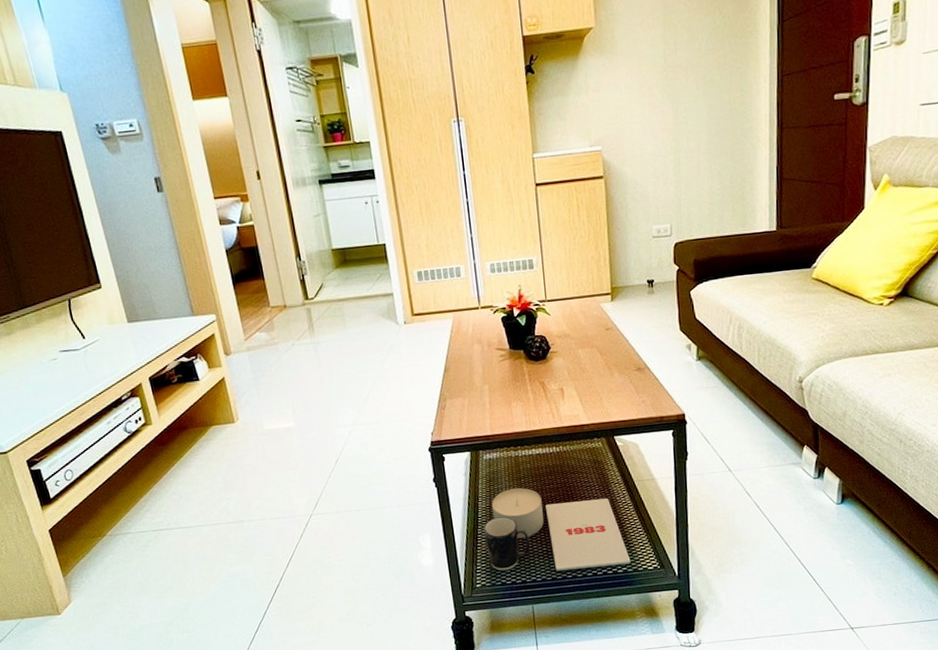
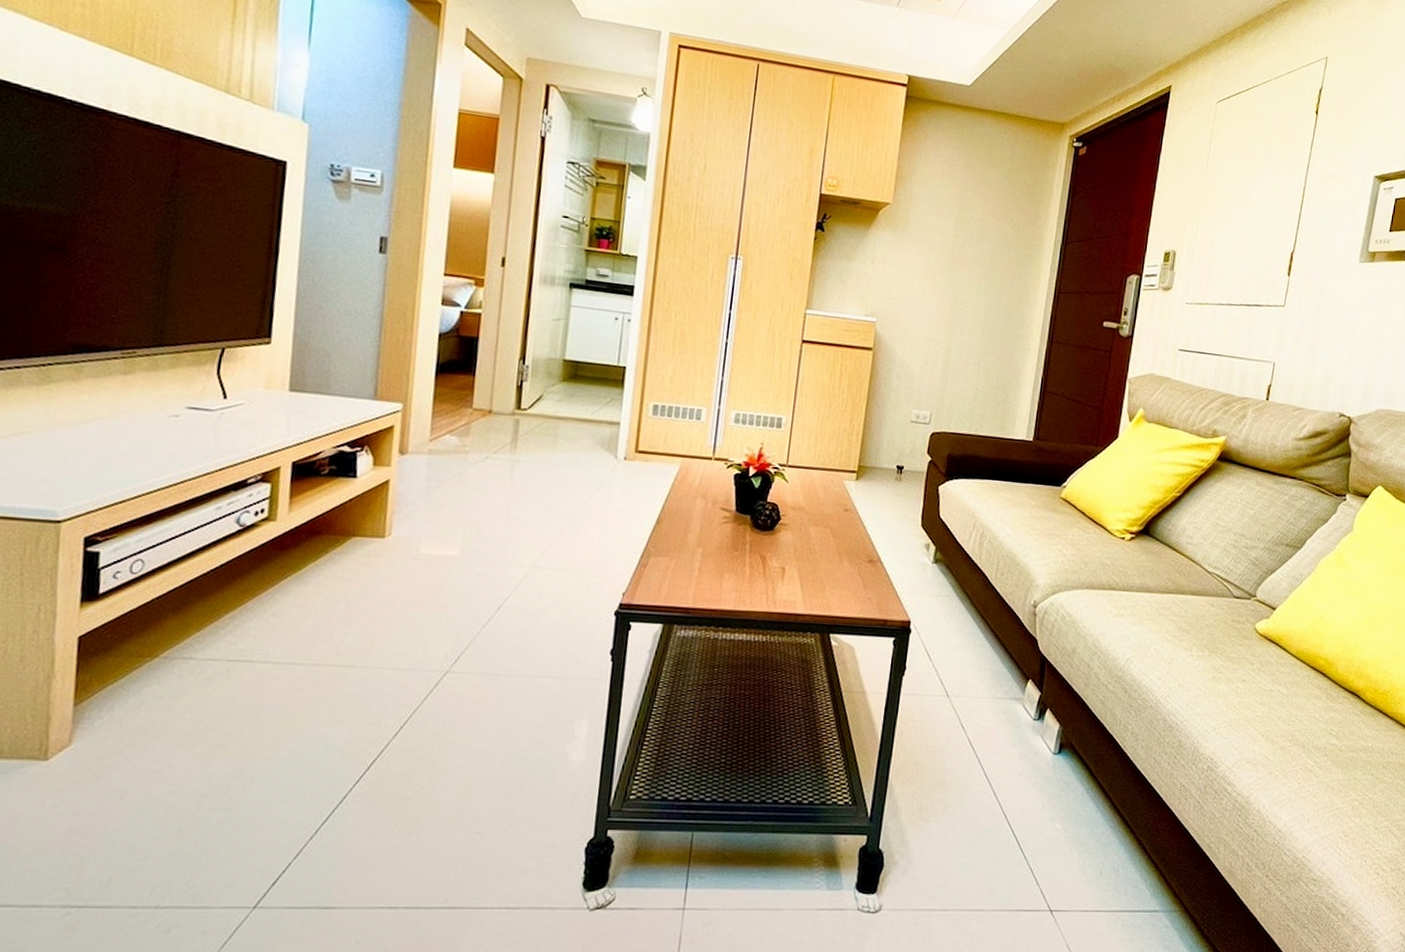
mug: present [483,516,530,571] -> none [653,711,709,782]
candle: present [491,488,544,539] -> none [670,678,733,743]
magazine: present [546,498,631,571] -> none [730,704,820,794]

